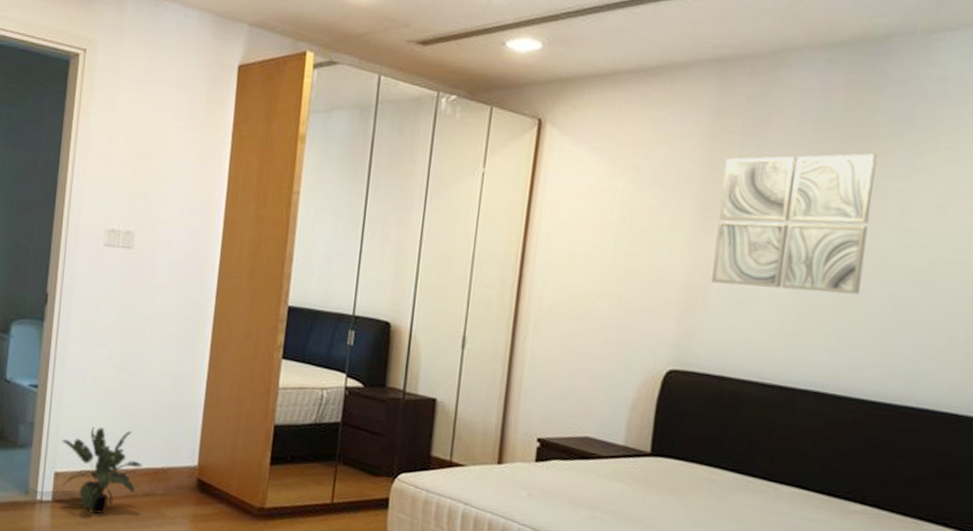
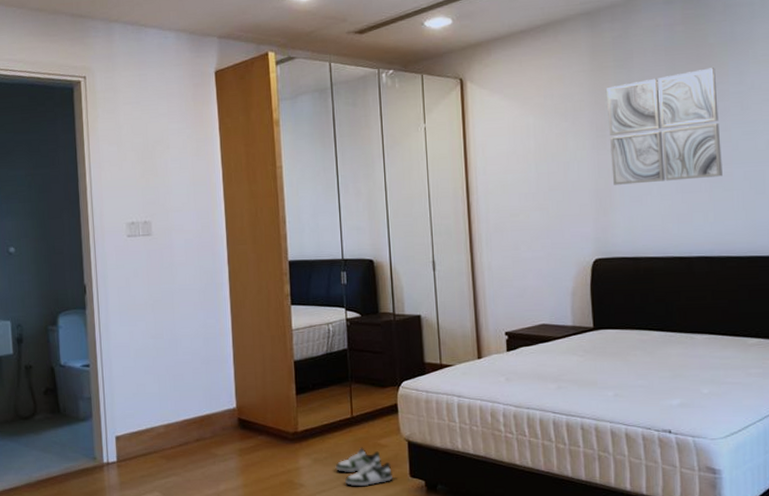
potted plant: present [62,427,142,514] -> none [118,389,190,465]

